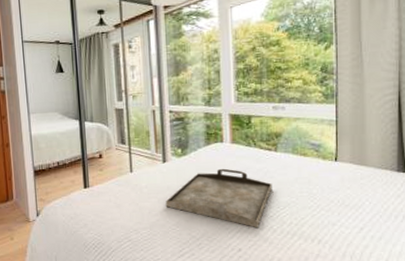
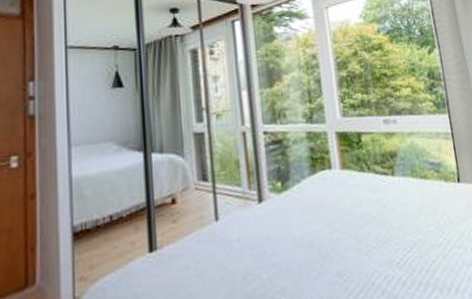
serving tray: present [165,168,272,228] -> none [264,203,395,283]

